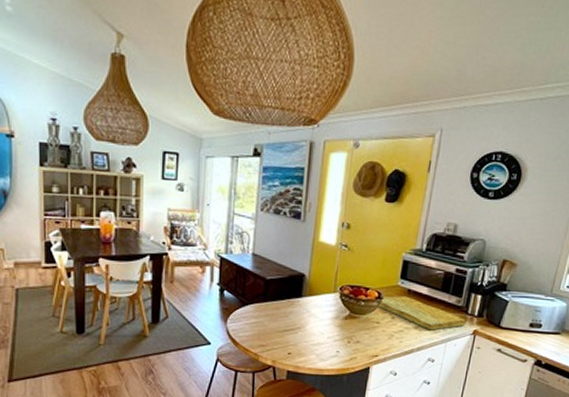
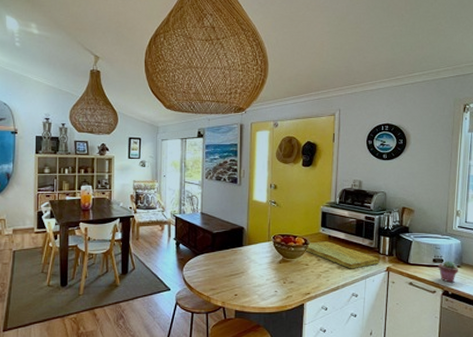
potted succulent: none [534,325,558,352] -> present [438,260,458,283]

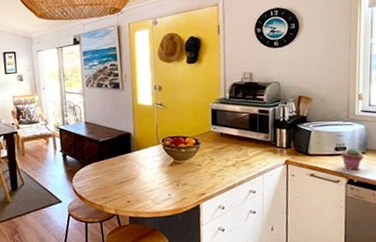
cutting board: present [306,241,380,269] -> none [198,139,277,166]

